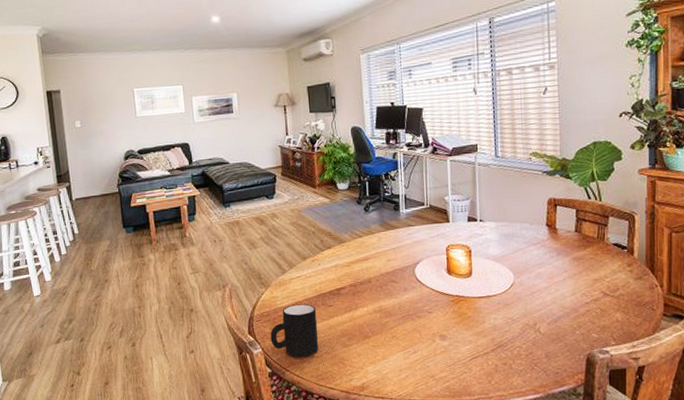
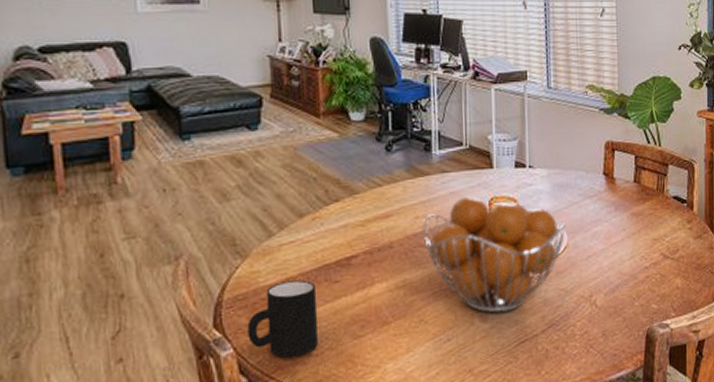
fruit basket: none [393,244,512,334] -> present [422,196,566,313]

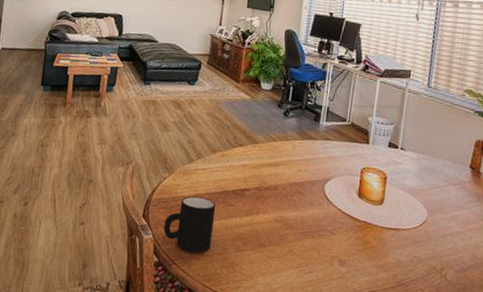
fruit basket: present [422,196,566,313] -> none [302,162,427,263]

